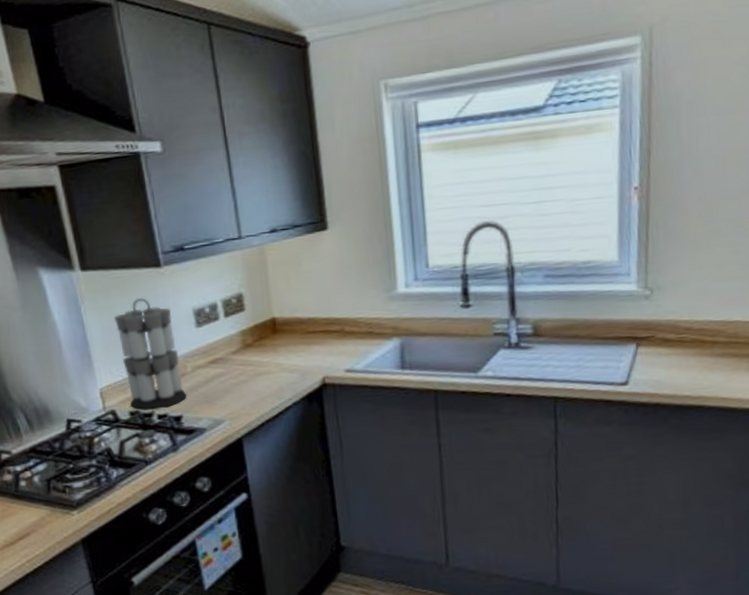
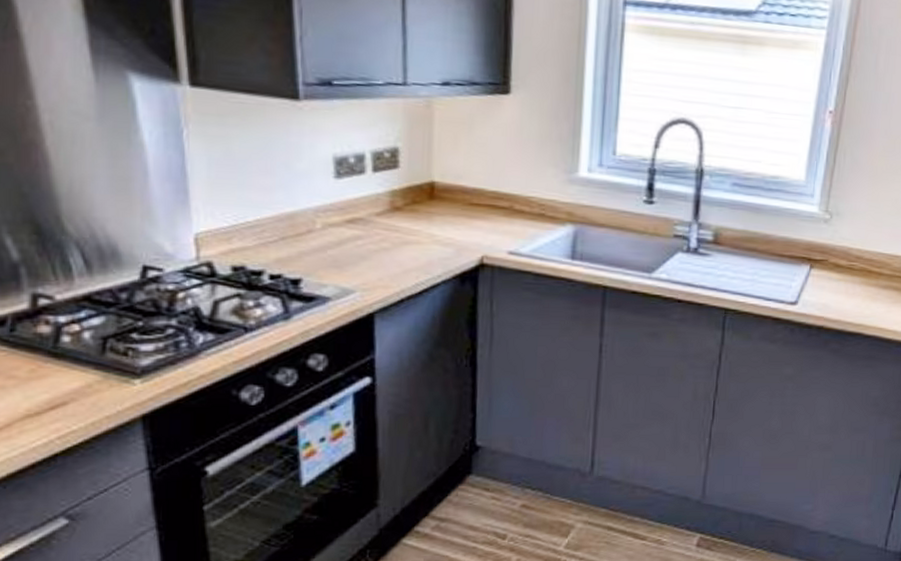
spice rack: present [114,297,187,411] -> none [227,131,312,268]

